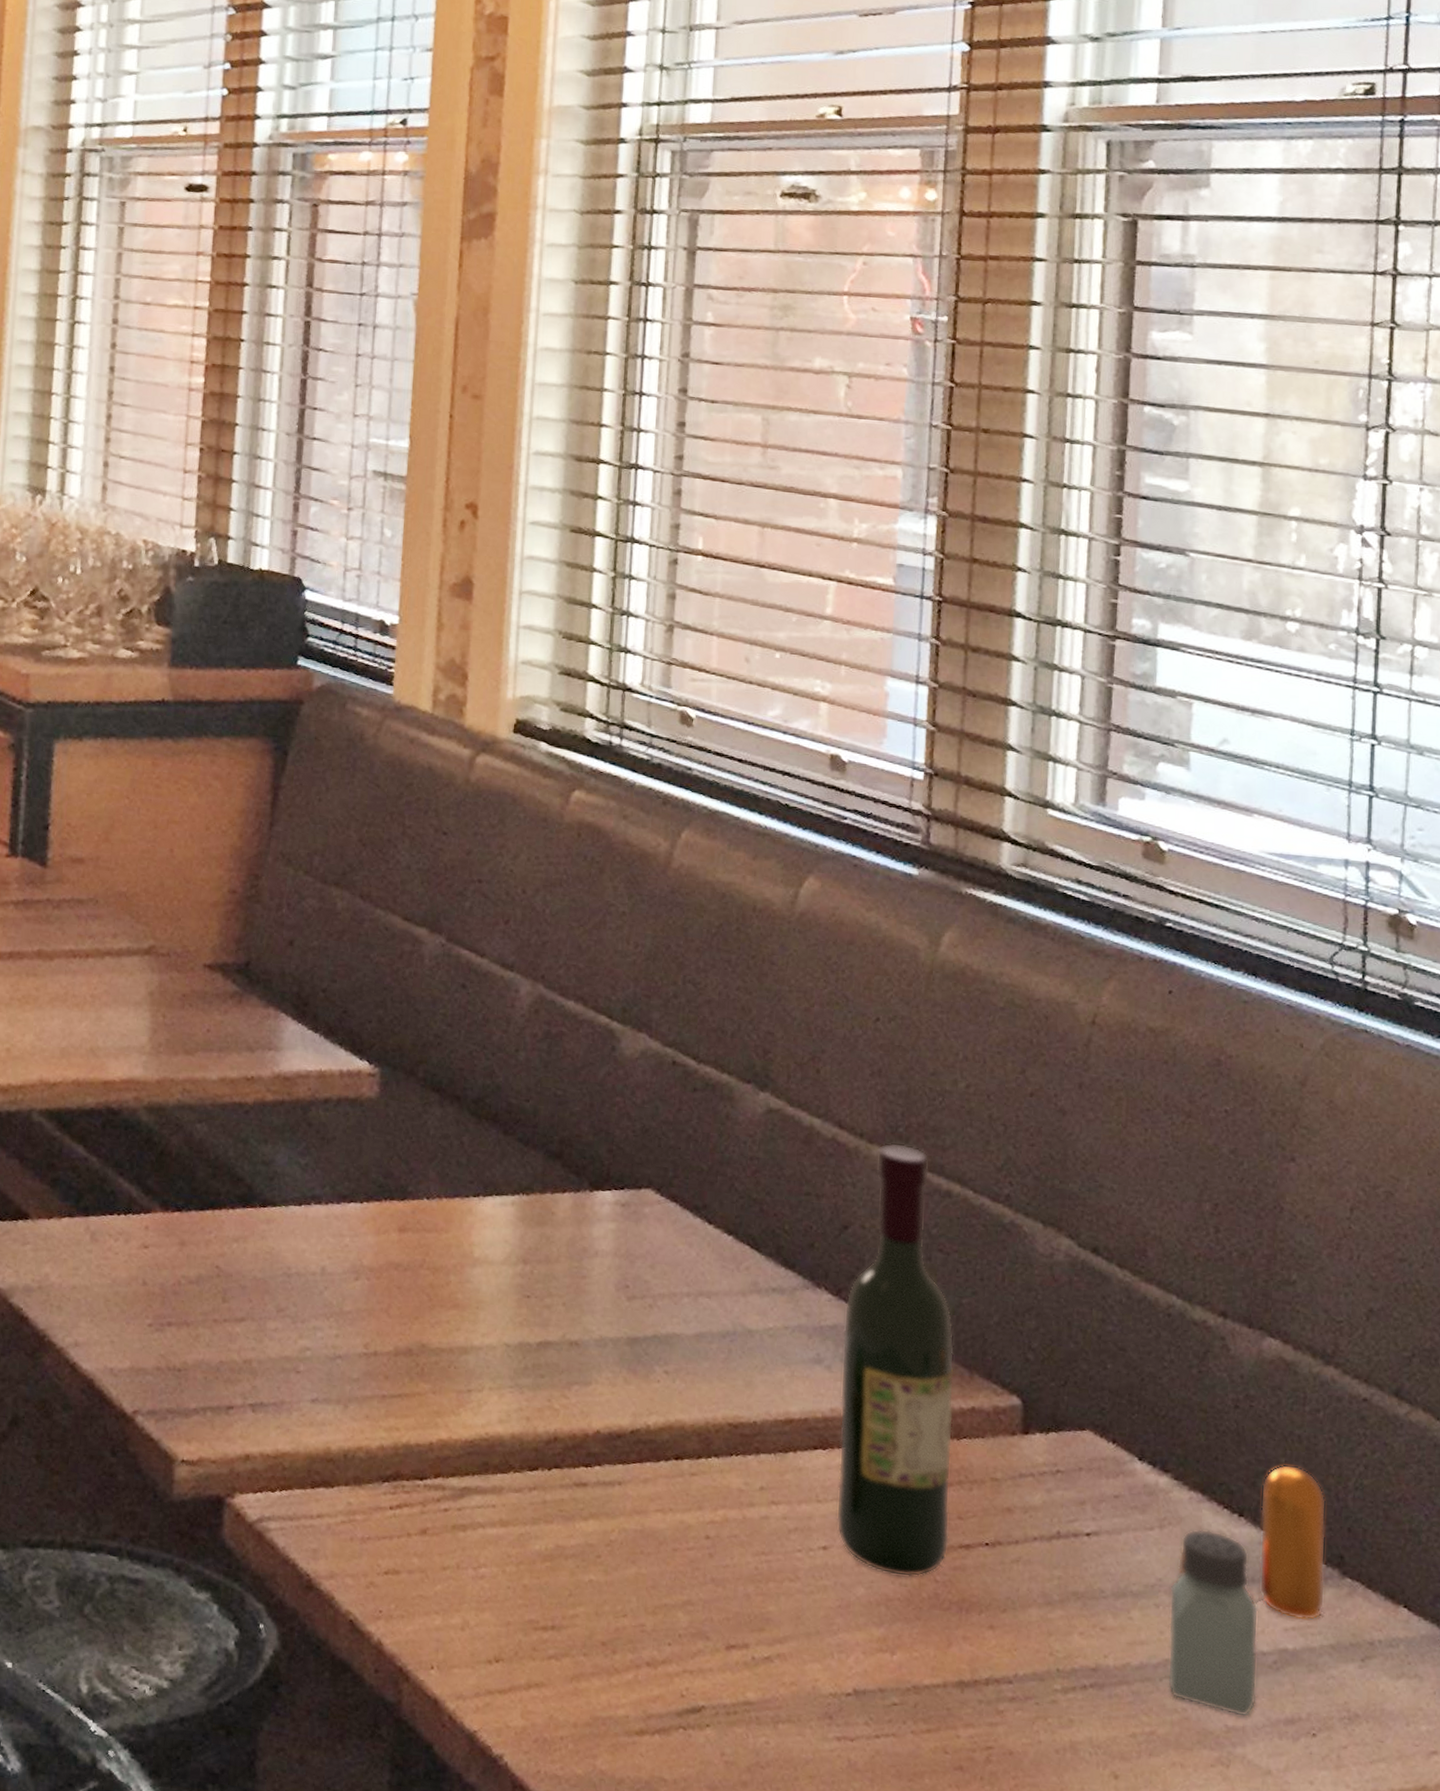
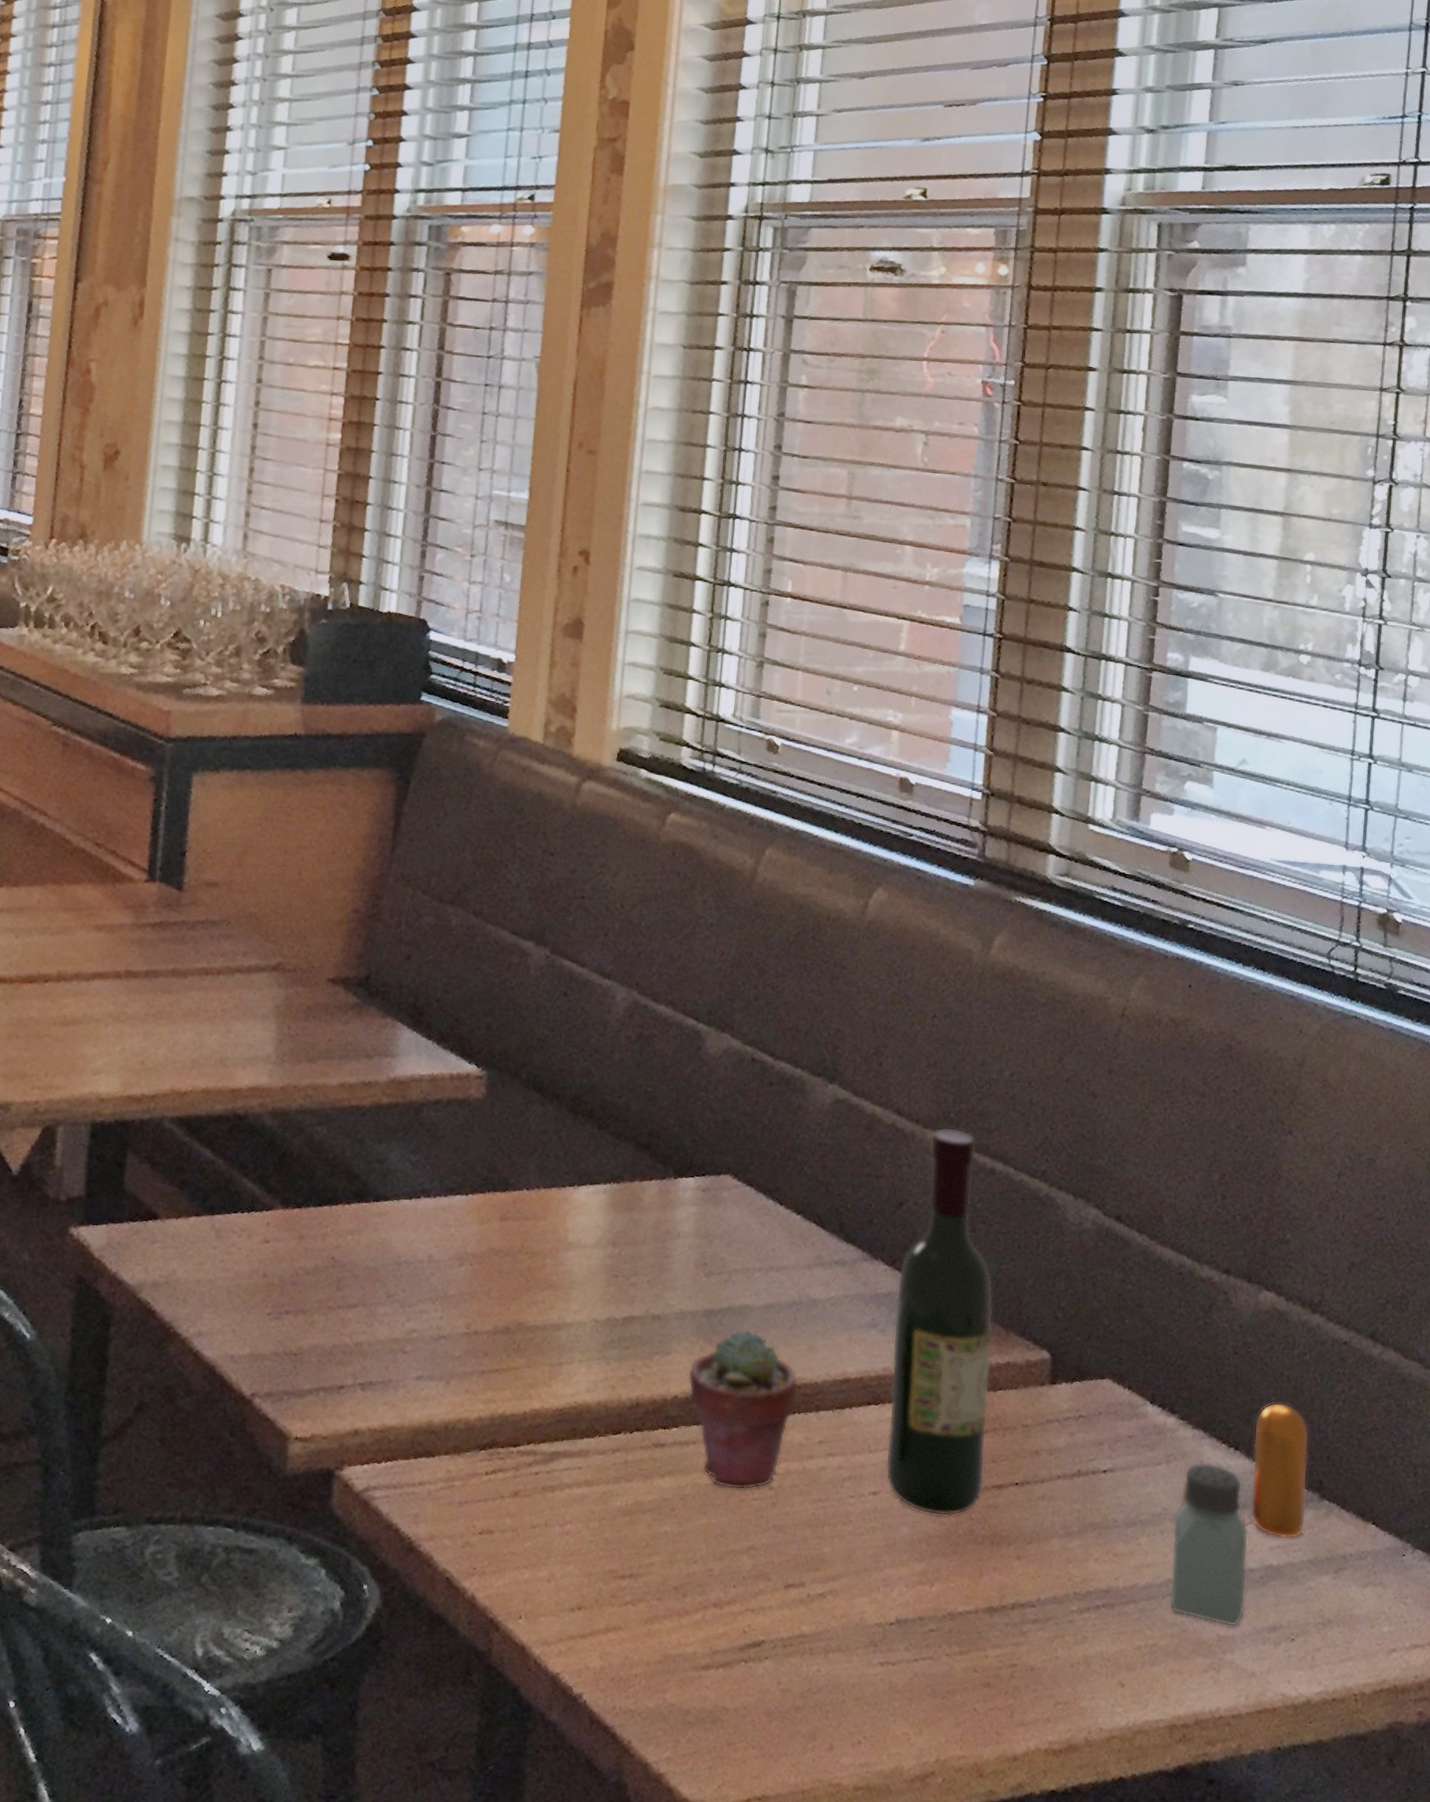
potted succulent: none [611,1359,735,1539] -> present [688,1329,798,1491]

